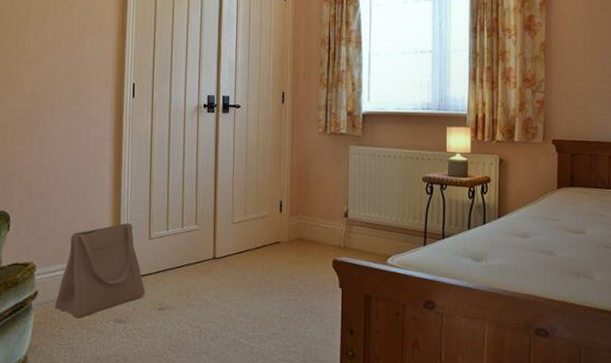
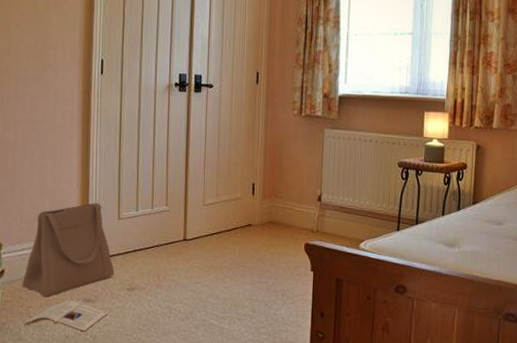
magazine: none [57,321,138,353] -> present [24,300,108,332]

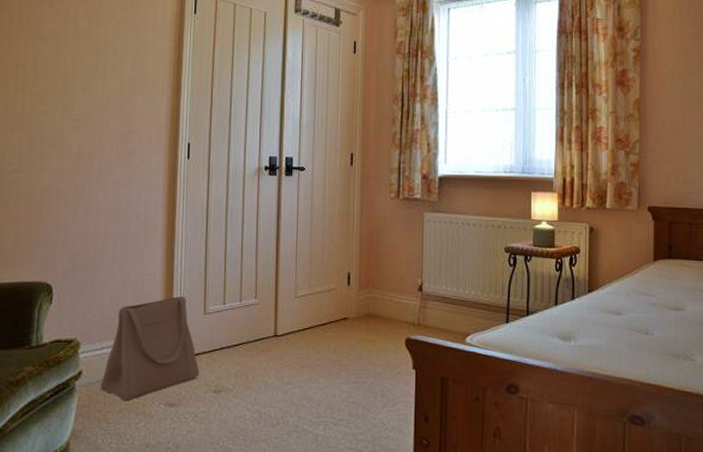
magazine: present [24,300,108,332] -> none [102,404,192,440]

